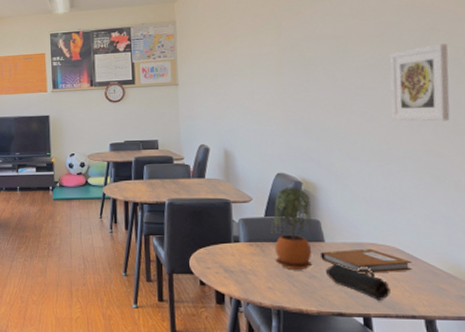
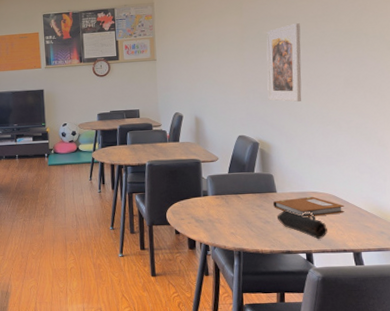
potted plant: present [270,187,313,271] -> none [233,147,267,218]
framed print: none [310,43,356,136] -> present [266,22,302,102]
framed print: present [390,44,450,122] -> none [330,22,376,89]

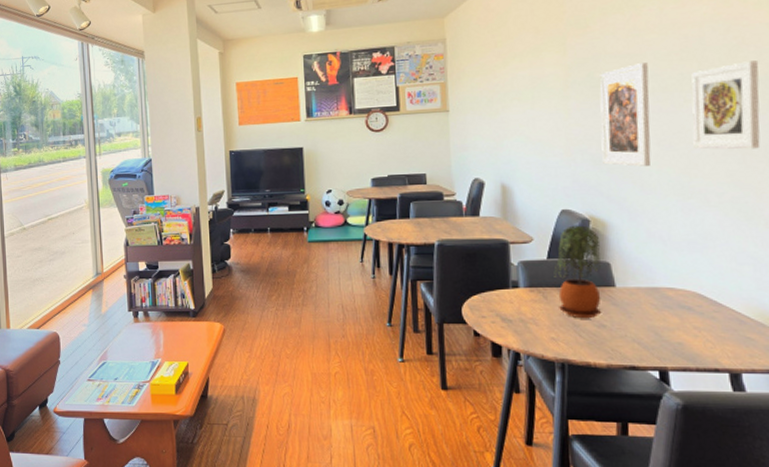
potted plant: none [233,147,267,218] -> present [554,225,602,319]
notebook: present [272,196,344,217] -> none [610,294,715,322]
pencil case: present [276,209,327,239] -> none [616,310,690,352]
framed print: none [330,22,376,89] -> present [691,60,761,150]

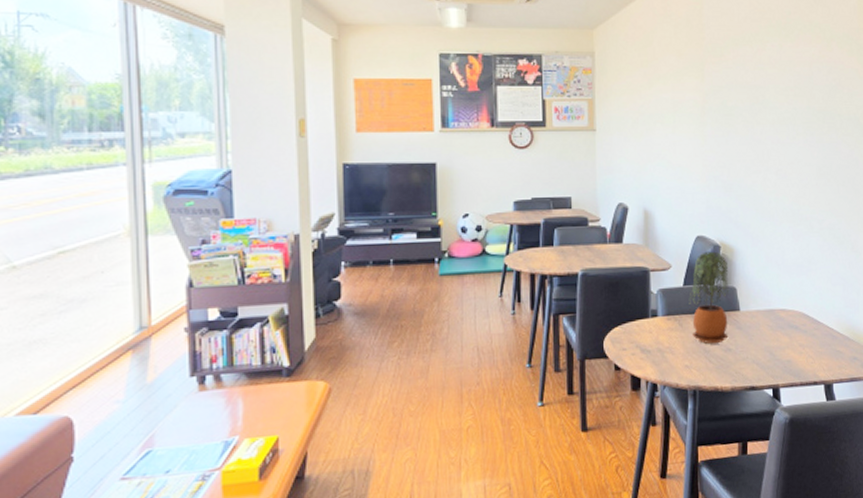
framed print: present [599,61,651,167] -> none [731,94,771,194]
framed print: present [691,60,761,150] -> none [802,102,850,181]

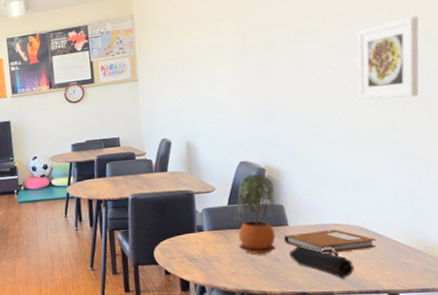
notebook: none [735,315,815,342] -> present [283,229,376,254]
pencil case: none [739,332,796,369] -> present [288,245,354,278]
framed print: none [802,102,850,181] -> present [357,16,419,100]

